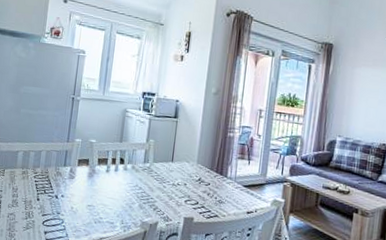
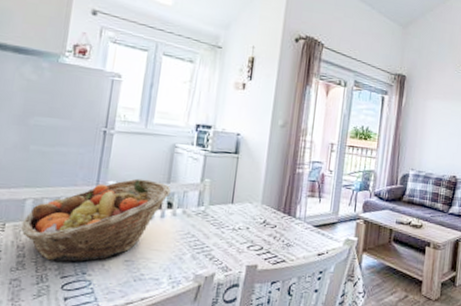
fruit basket: none [15,137,123,204] -> present [21,178,171,262]

